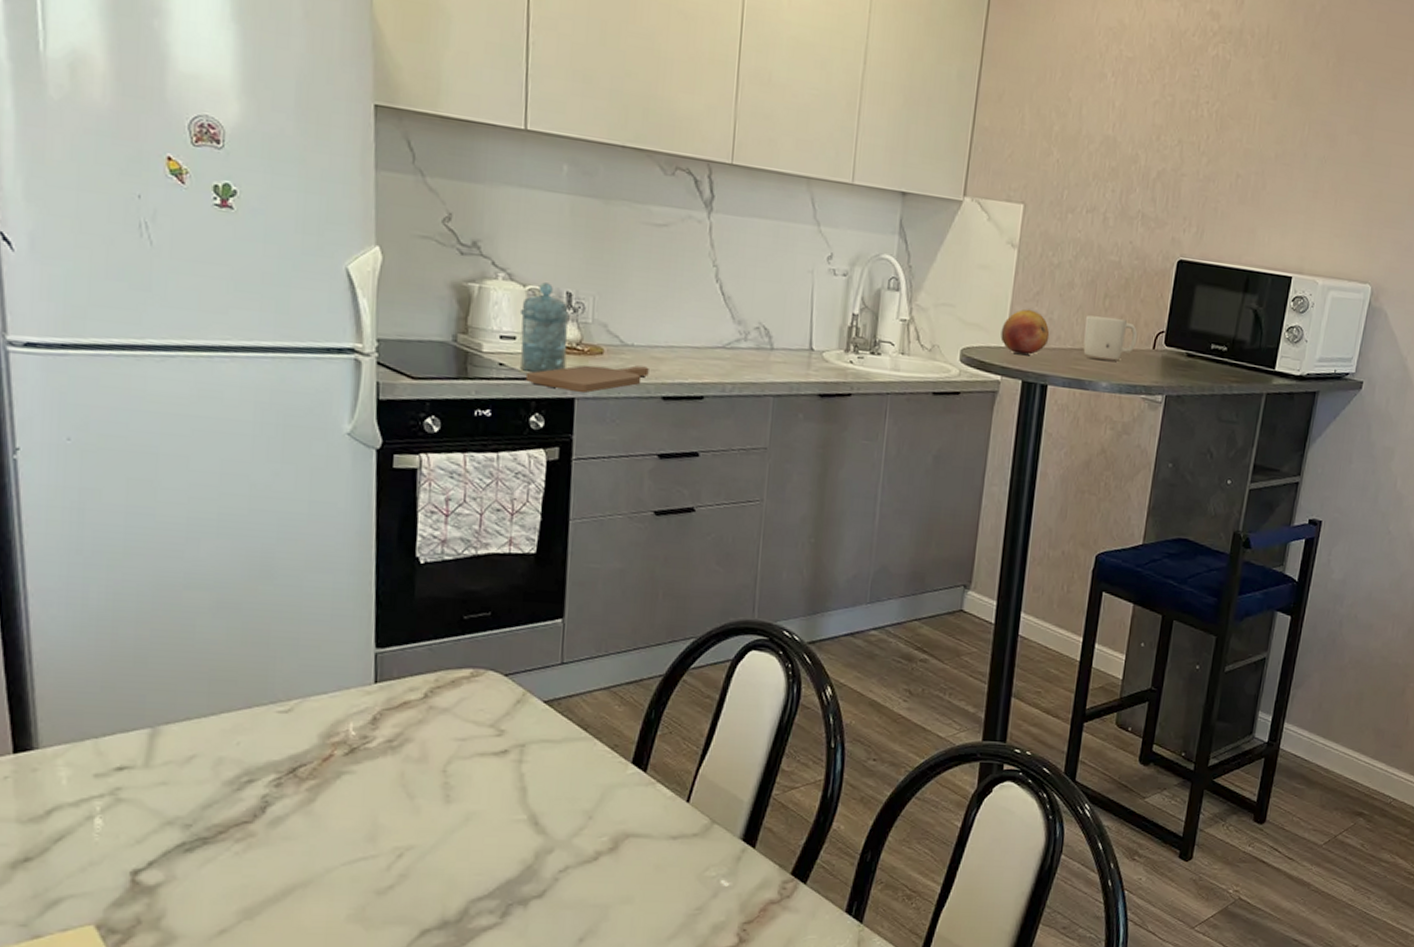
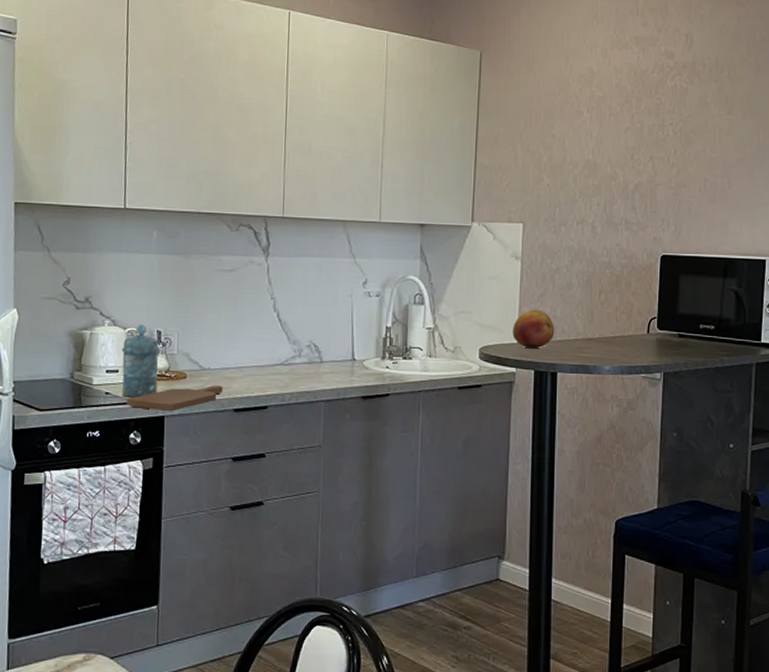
mug: present [1083,315,1138,361] -> none [584,309,633,347]

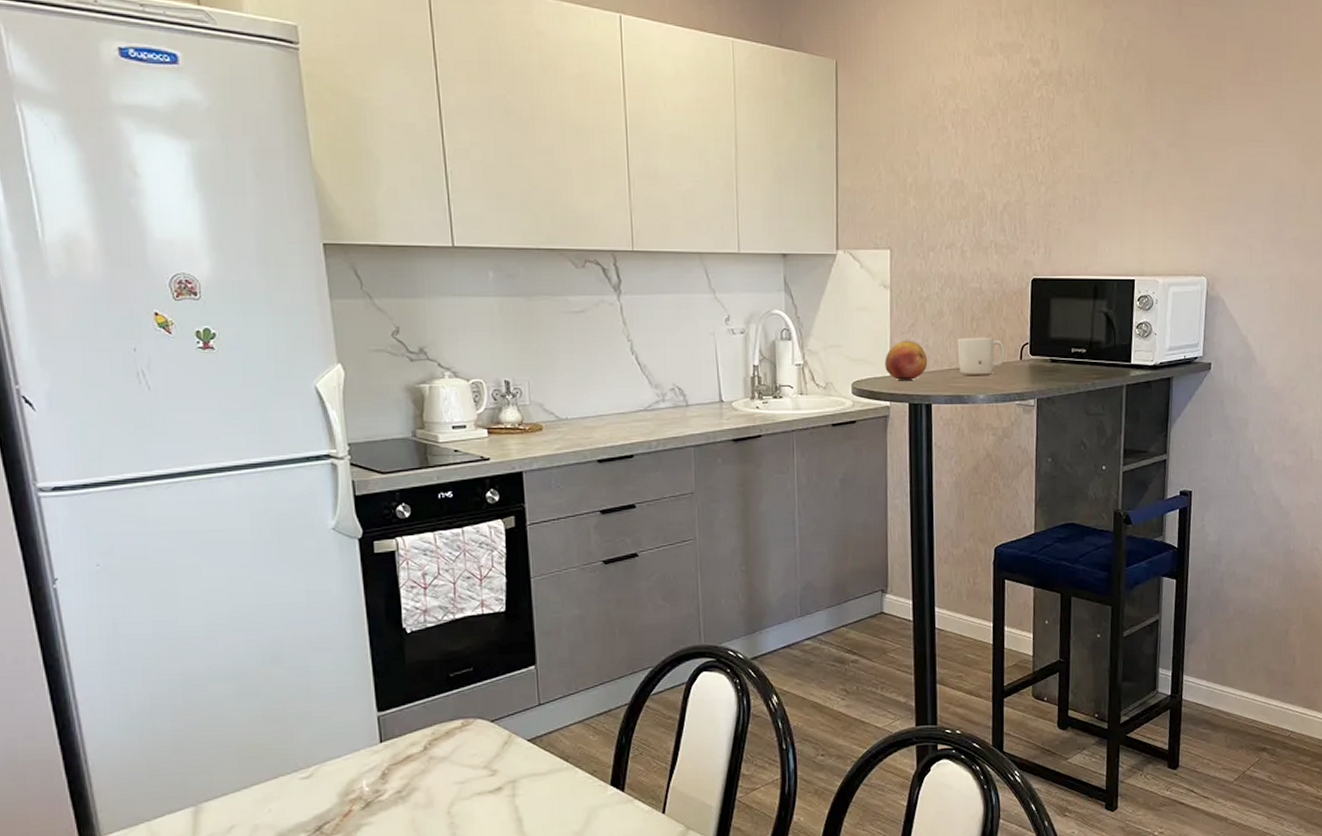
canister: present [121,325,160,399] -> none [466,375,512,455]
cutting board: present [126,385,223,412] -> none [478,436,584,467]
mug: none [584,309,633,347] -> present [957,337,1006,375]

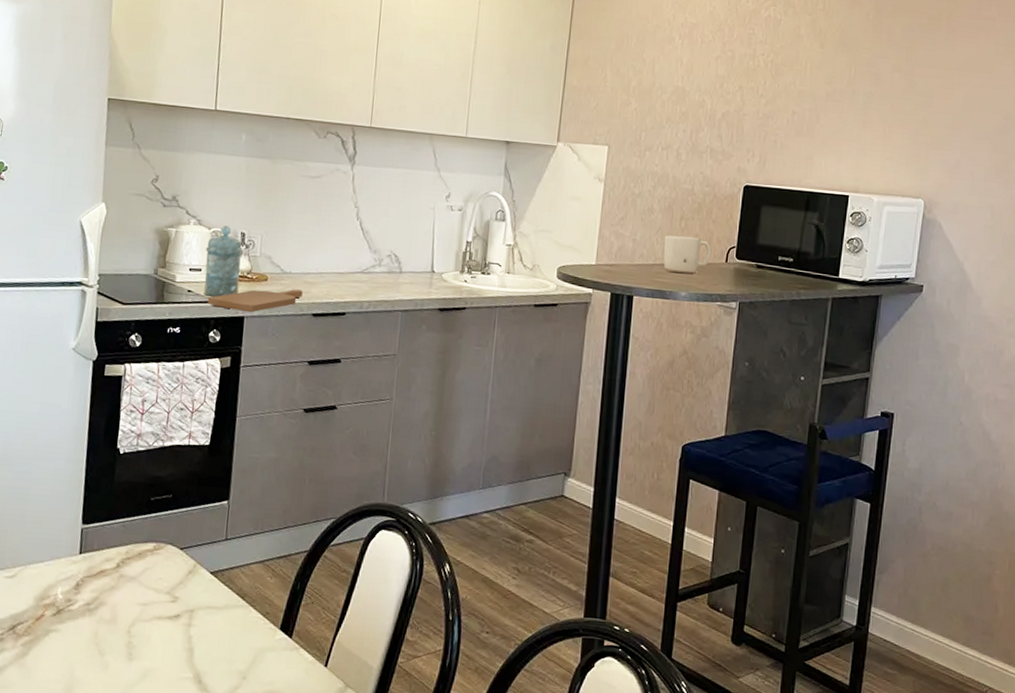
canister: none [466,375,512,455] -> present [204,226,243,298]
cutting board: none [478,436,584,467] -> present [207,289,303,313]
fruit: present [885,340,928,381] -> none [591,232,634,271]

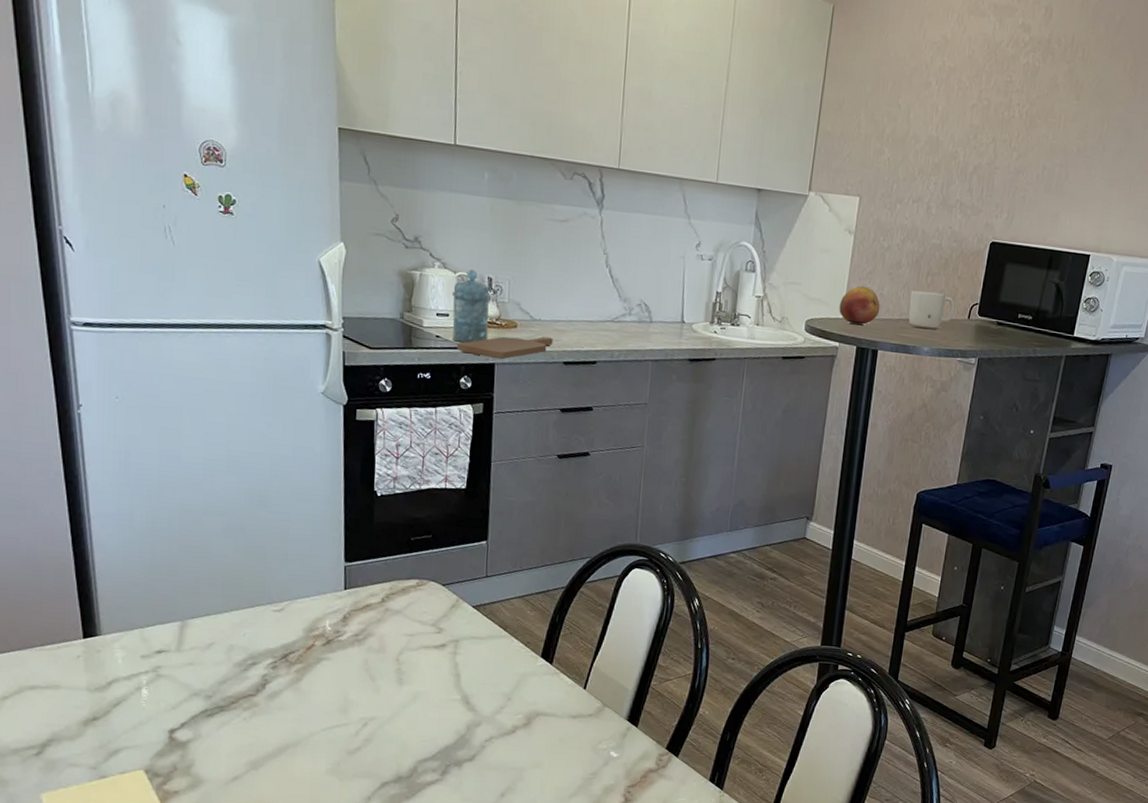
fruit: none [591,232,634,271] -> present [839,286,880,325]

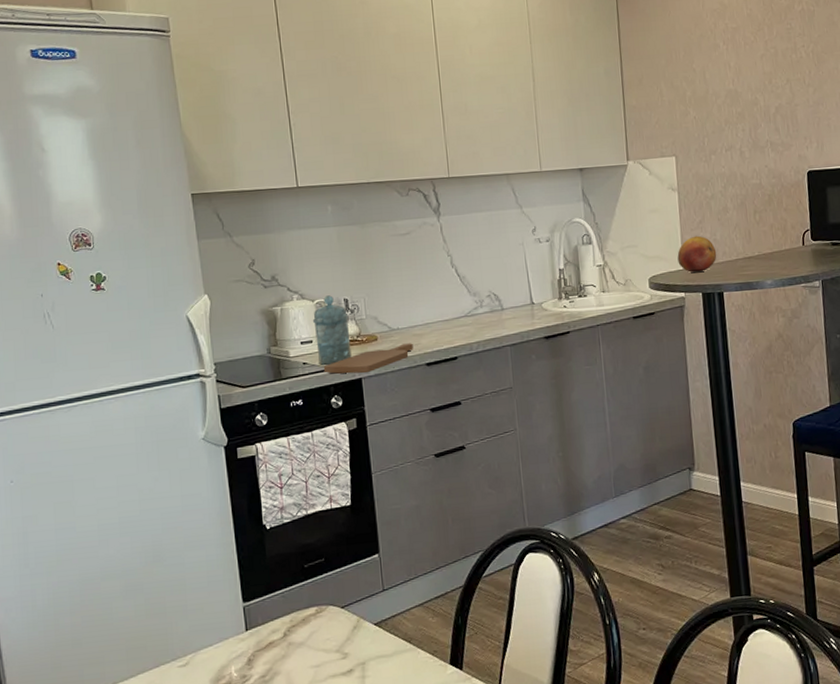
mug: present [908,290,956,330] -> none [742,227,789,264]

